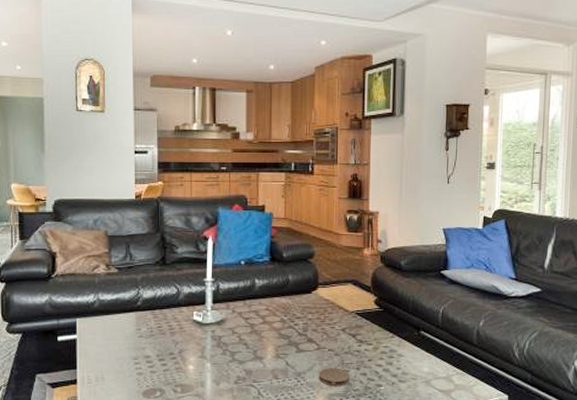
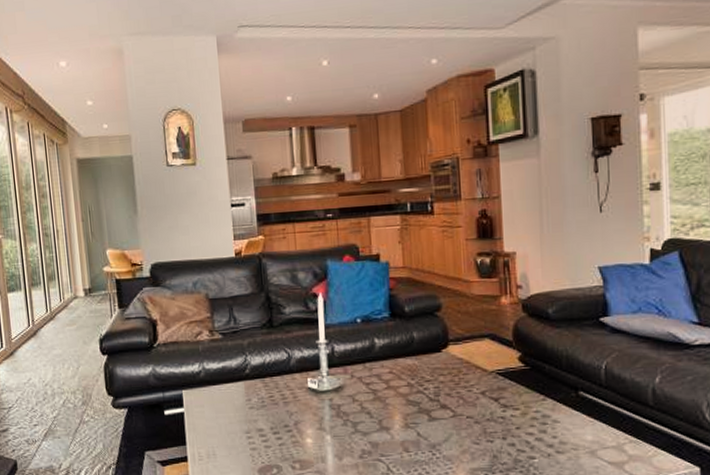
coaster: present [318,368,350,386] -> none [456,438,496,460]

